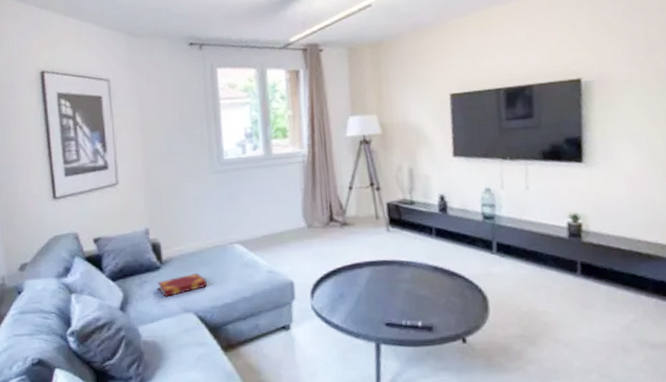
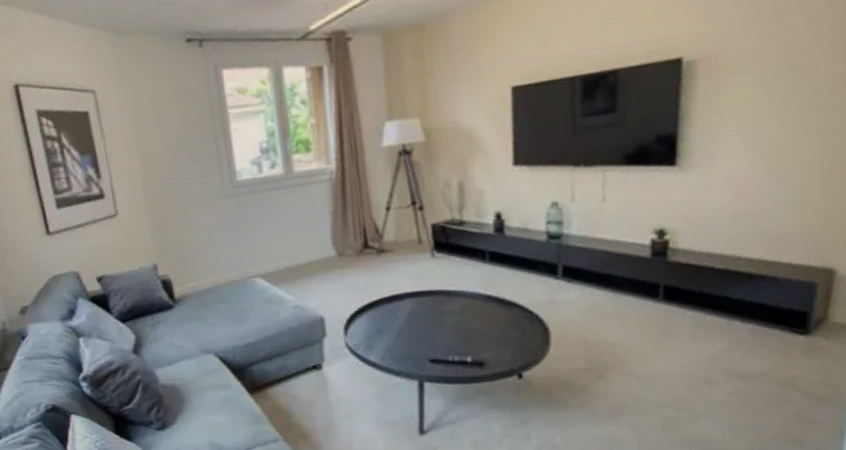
hardback book: present [158,273,207,297] -> none [172,311,227,338]

